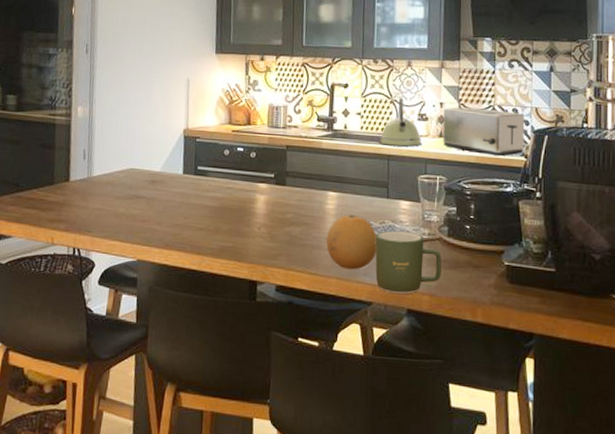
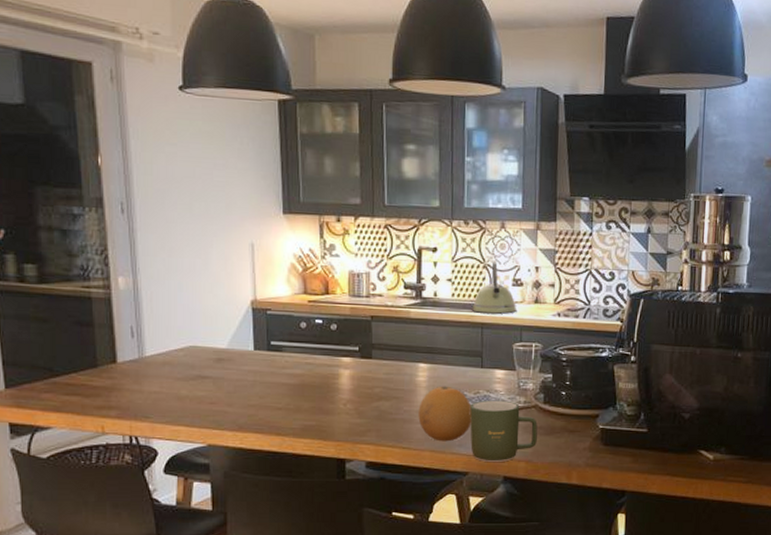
toaster: present [443,106,525,157] -> none [538,270,622,322]

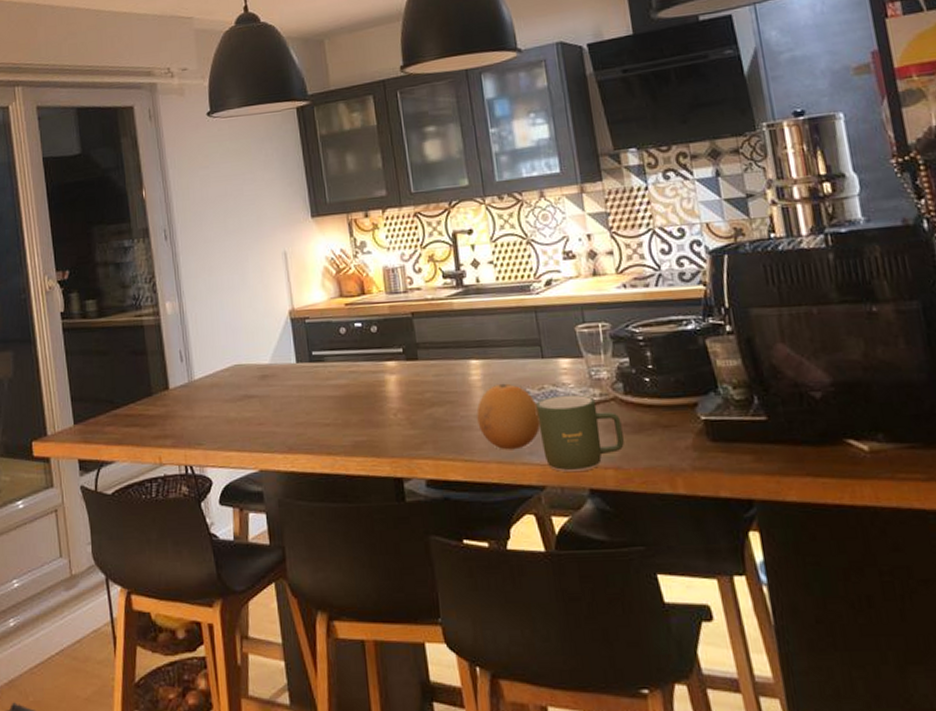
kettle: present [472,260,517,314] -> none [521,234,574,295]

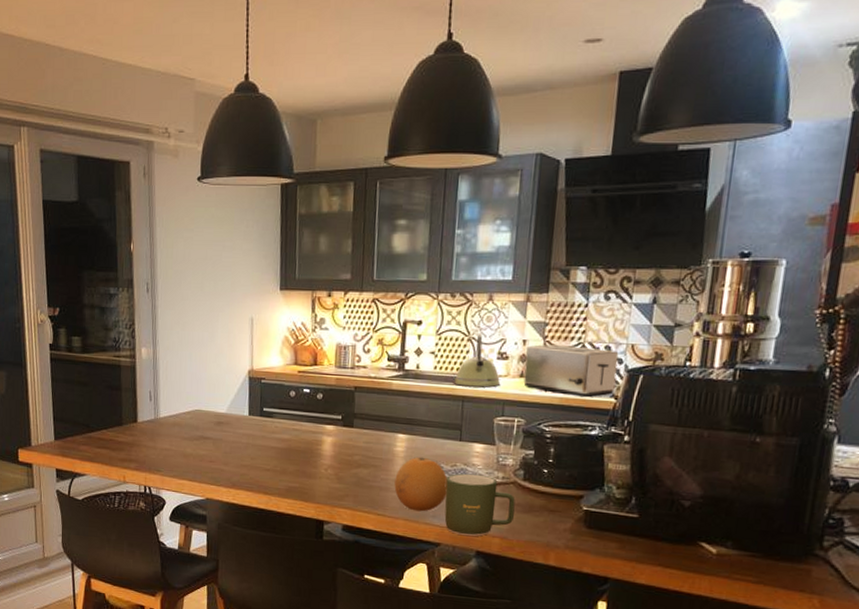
kettle: none [521,234,574,295] -> present [454,333,501,388]
toaster: none [592,232,701,289] -> present [523,344,619,398]

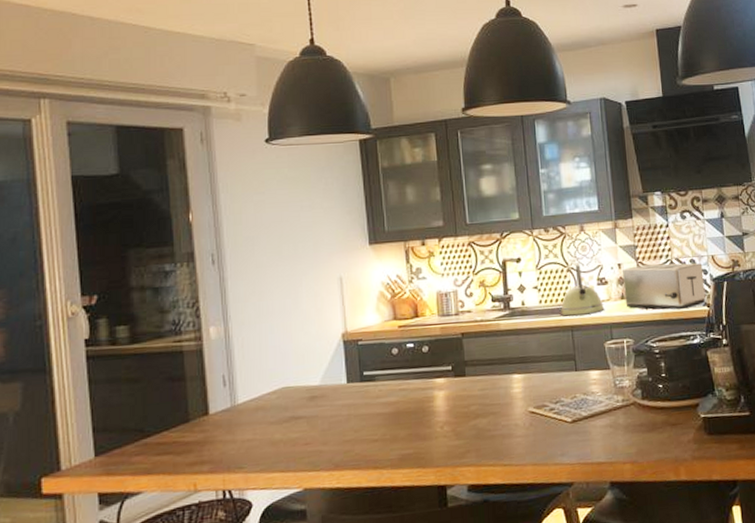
fruit: present [394,456,448,512] -> none [516,394,572,454]
mug: present [444,473,515,537] -> none [569,401,640,470]

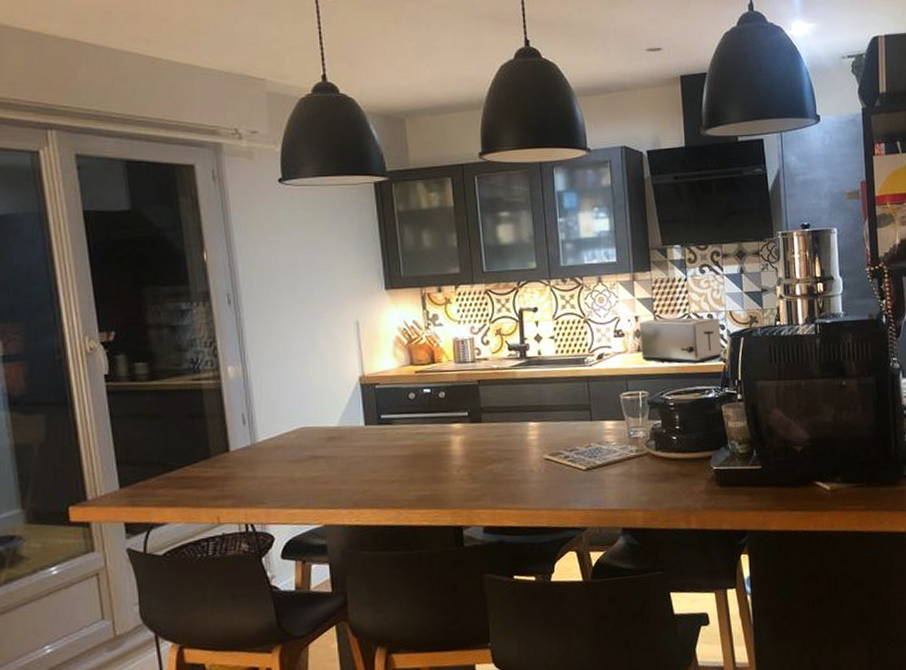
kettle: present [560,263,605,316] -> none [577,314,621,367]

